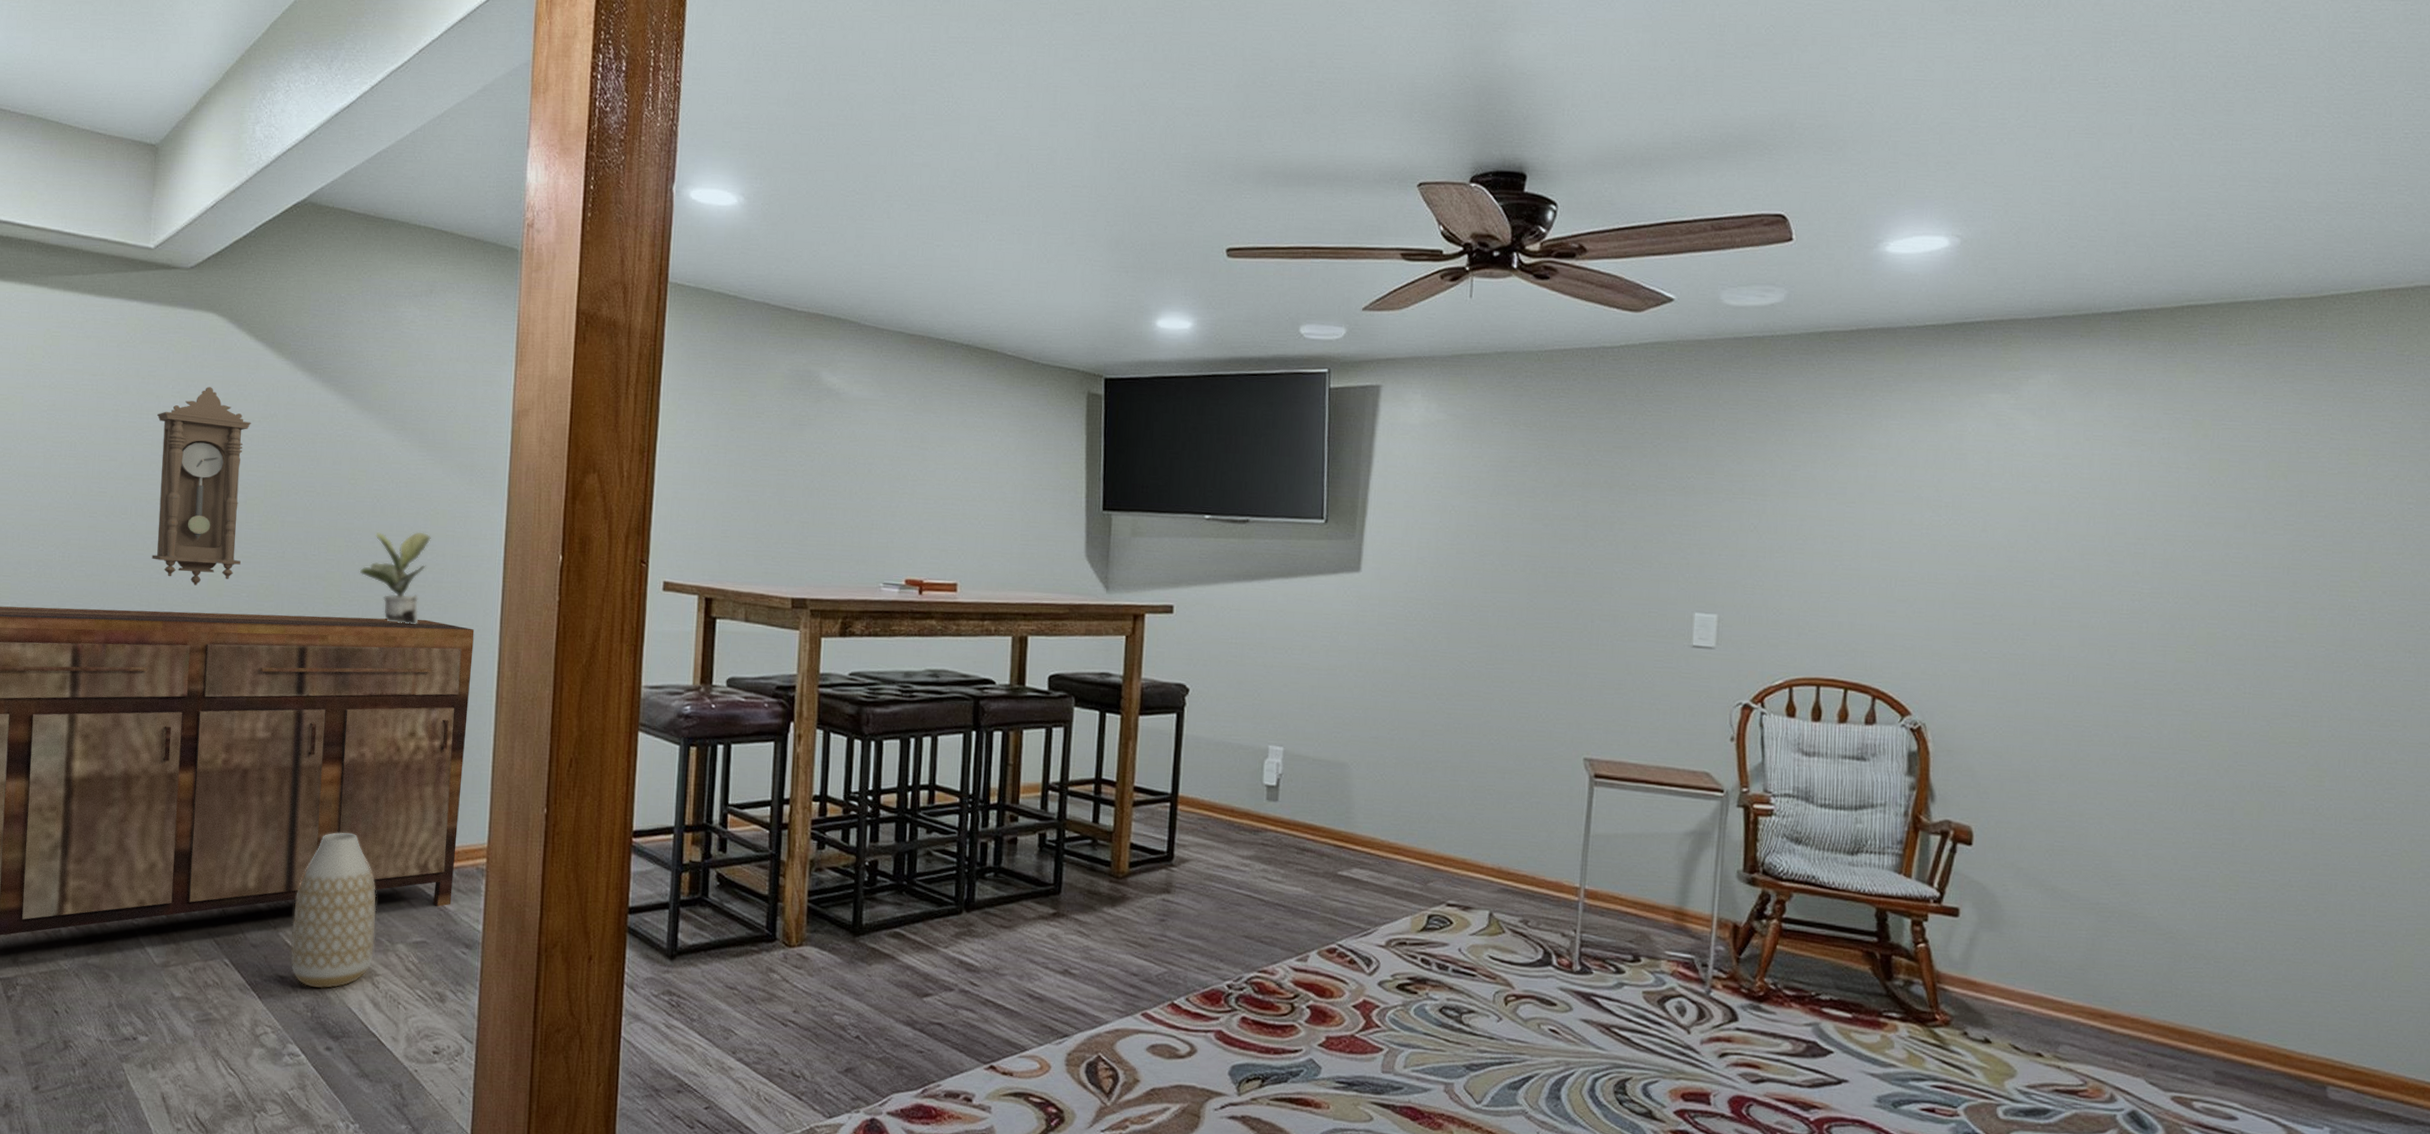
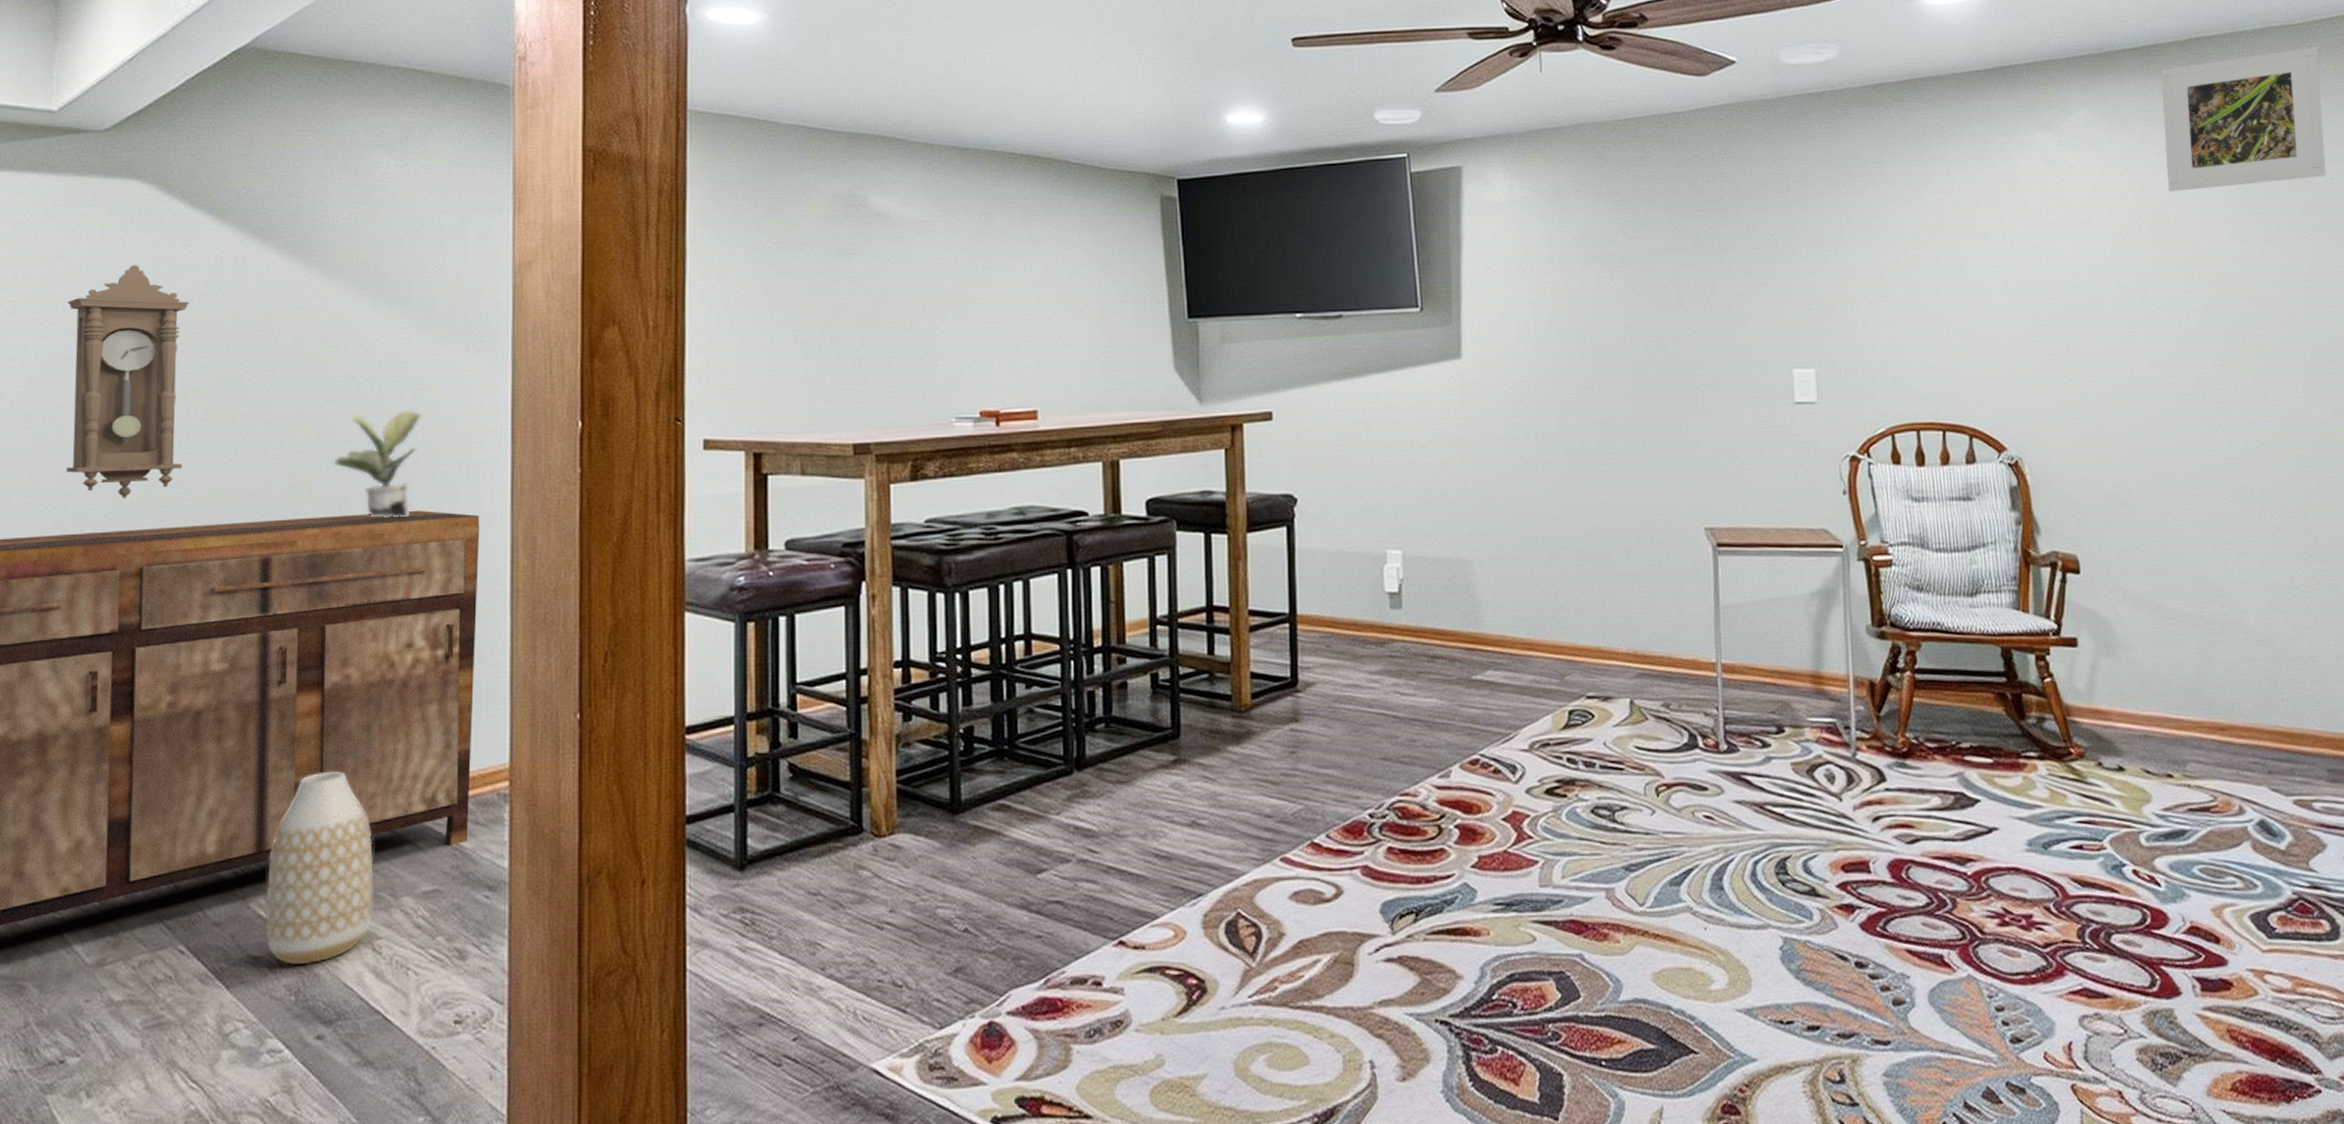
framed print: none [2130,323,2329,468] -> present [2161,47,2326,192]

